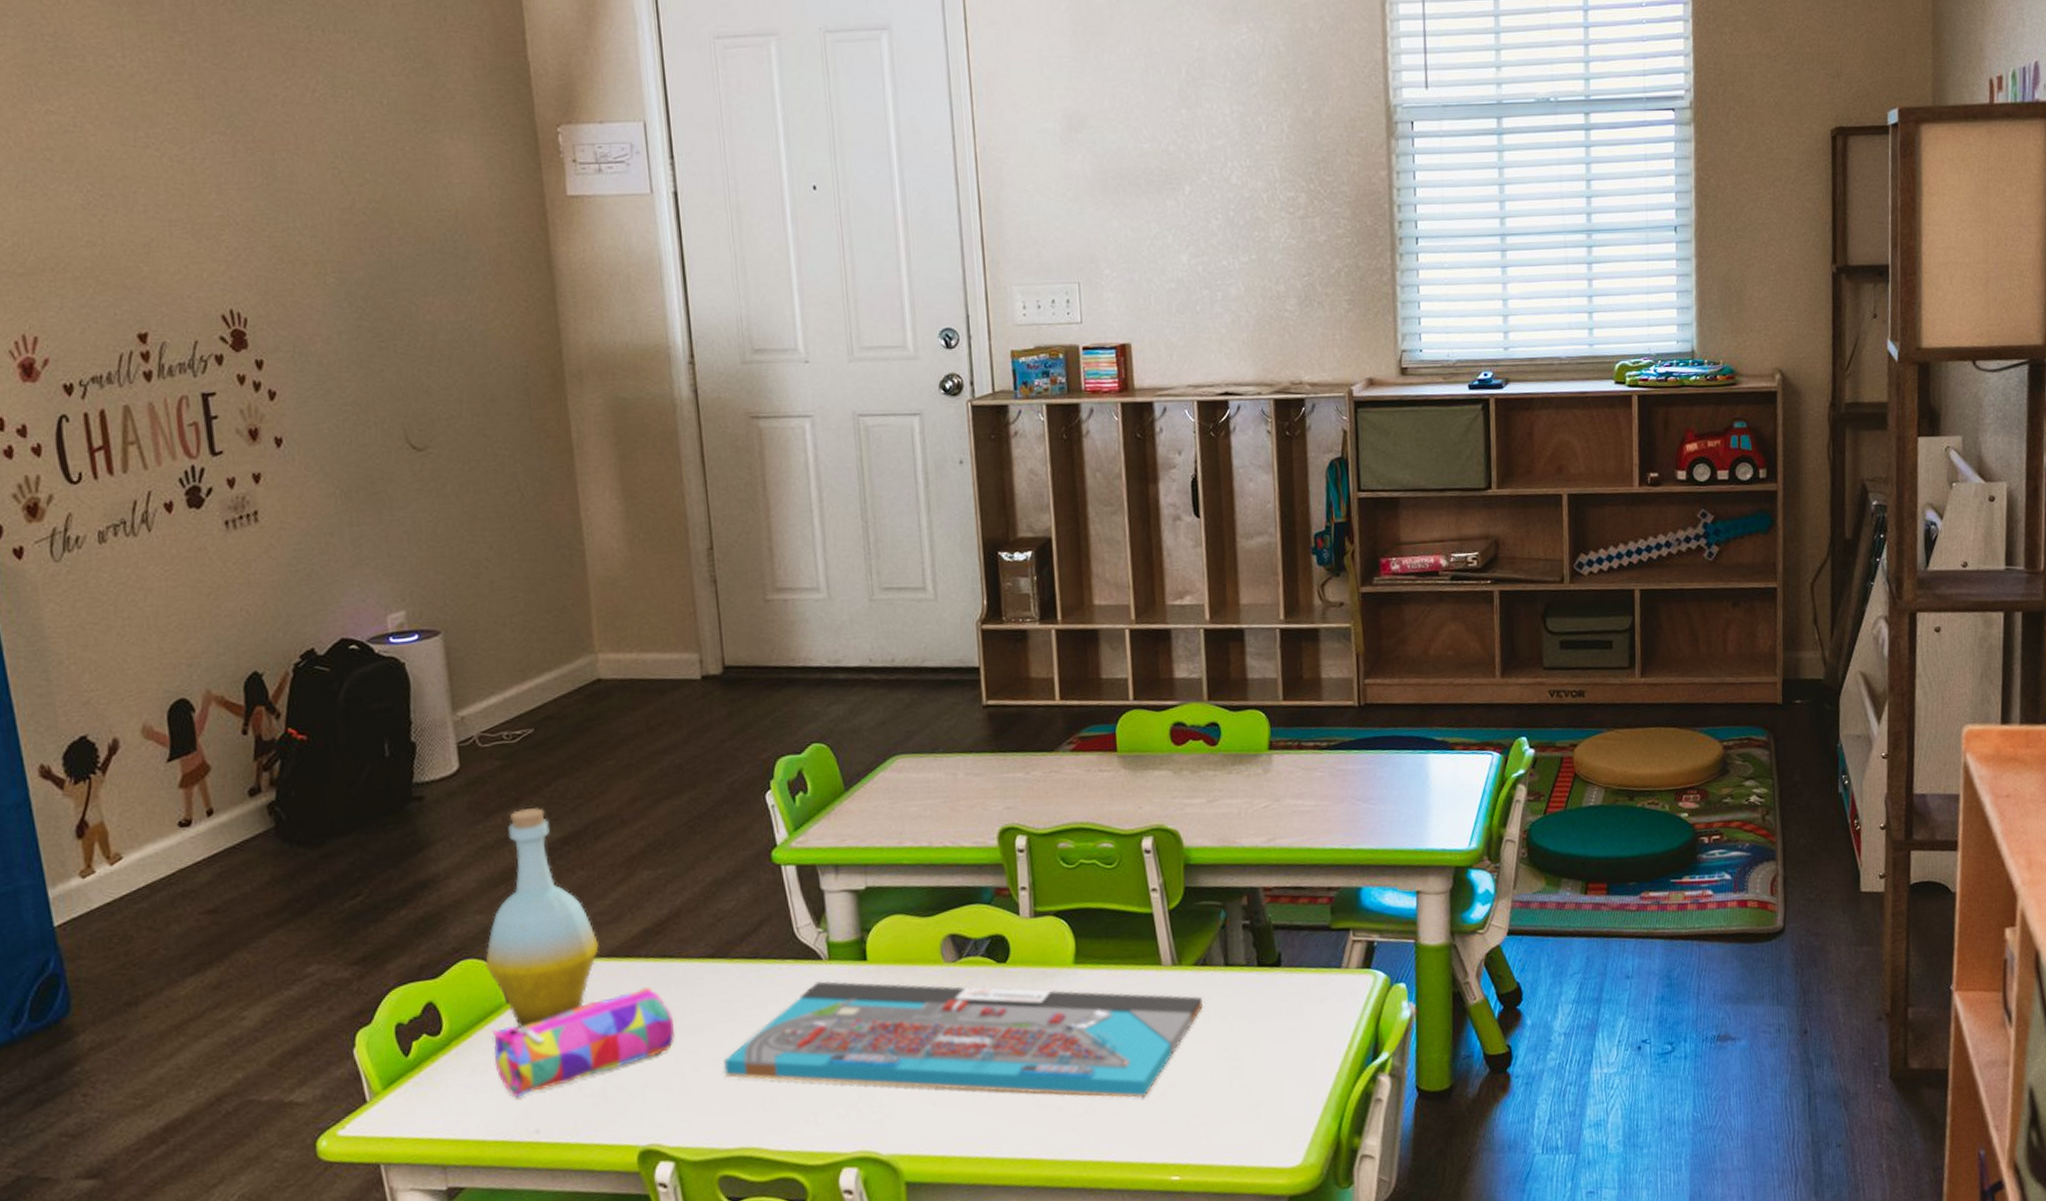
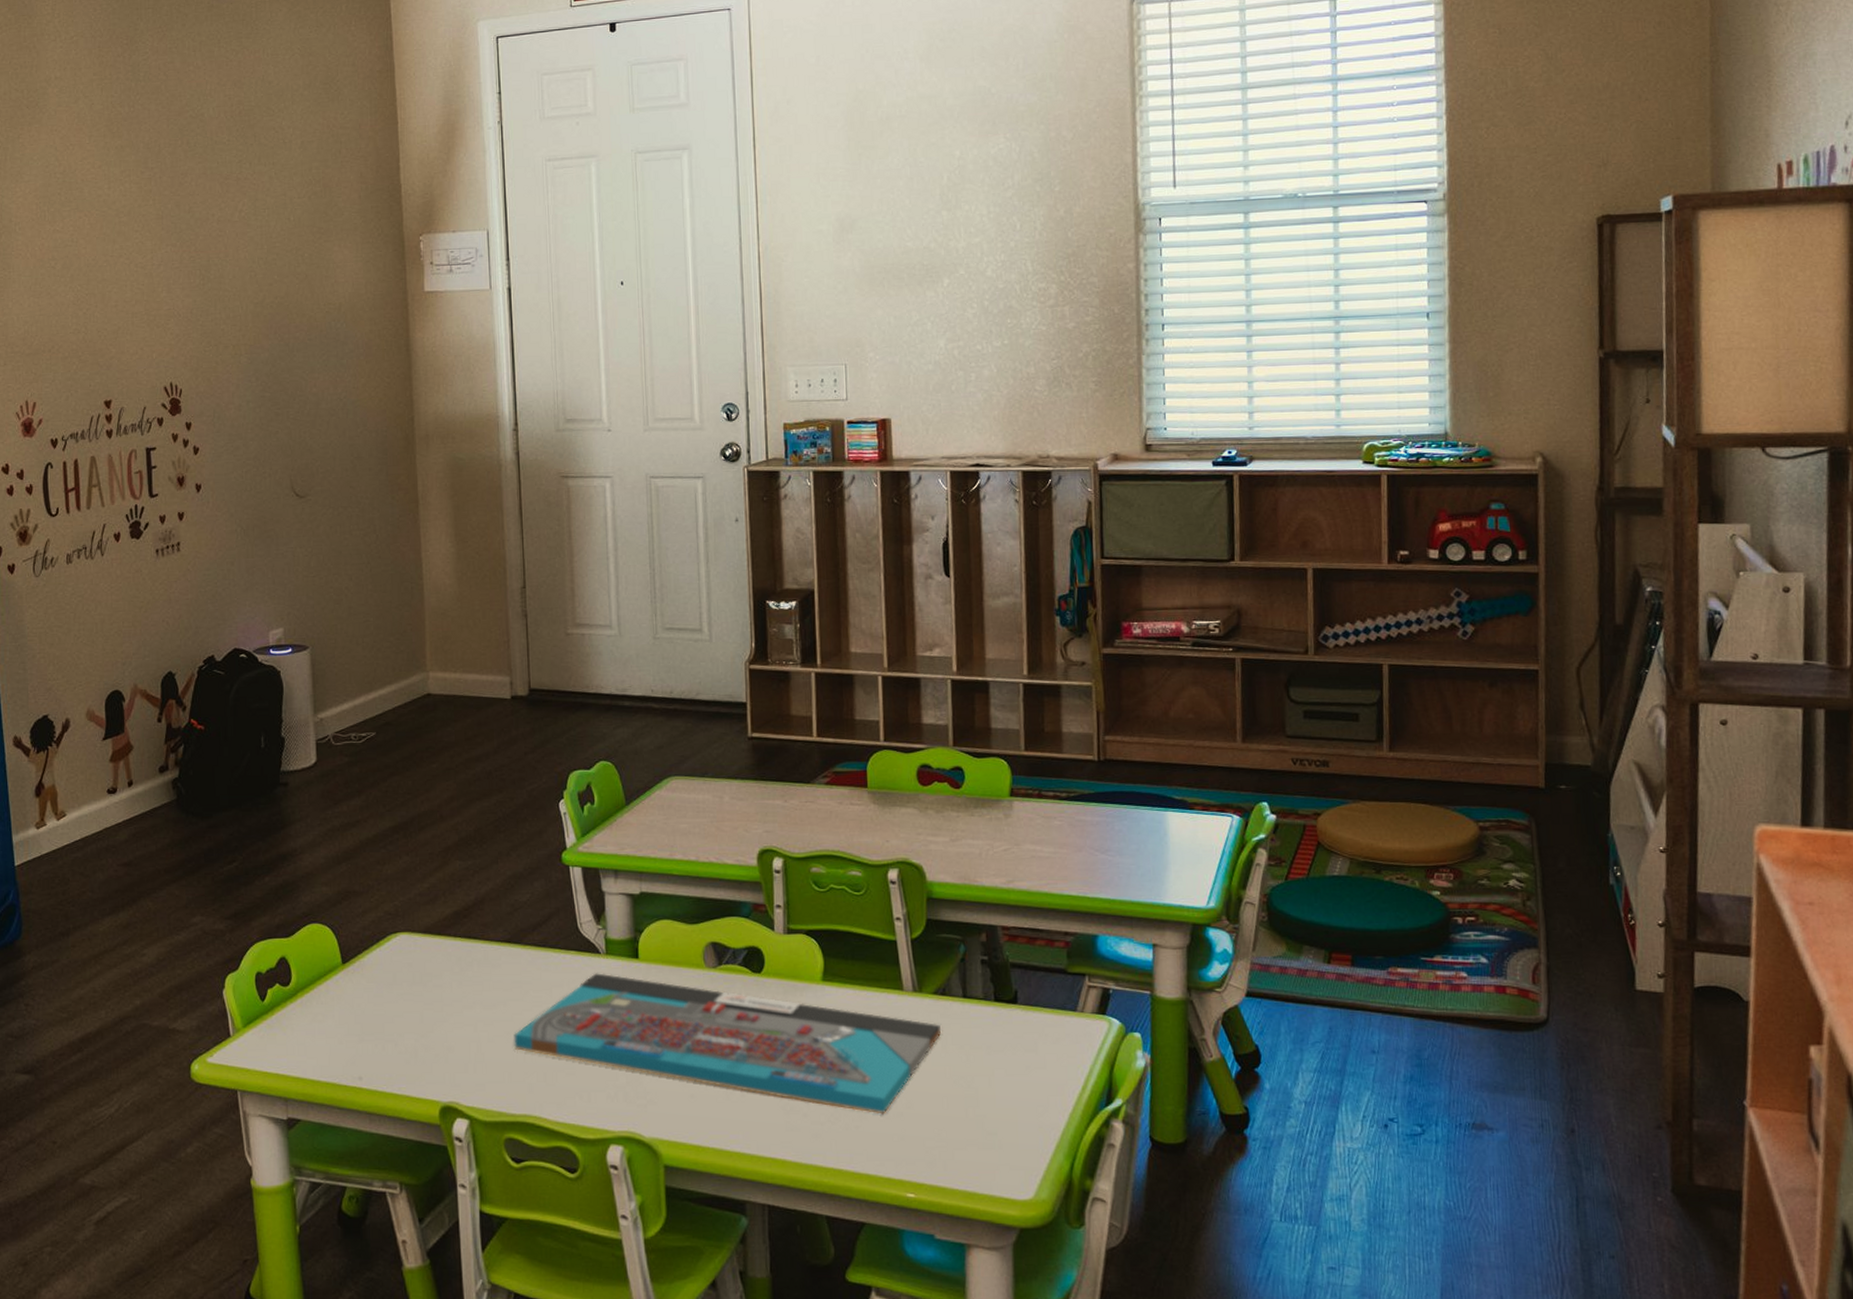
bottle: present [485,808,599,1029] -> none [327,800,417,988]
pencil case: present [491,986,675,1098] -> none [329,962,474,1047]

